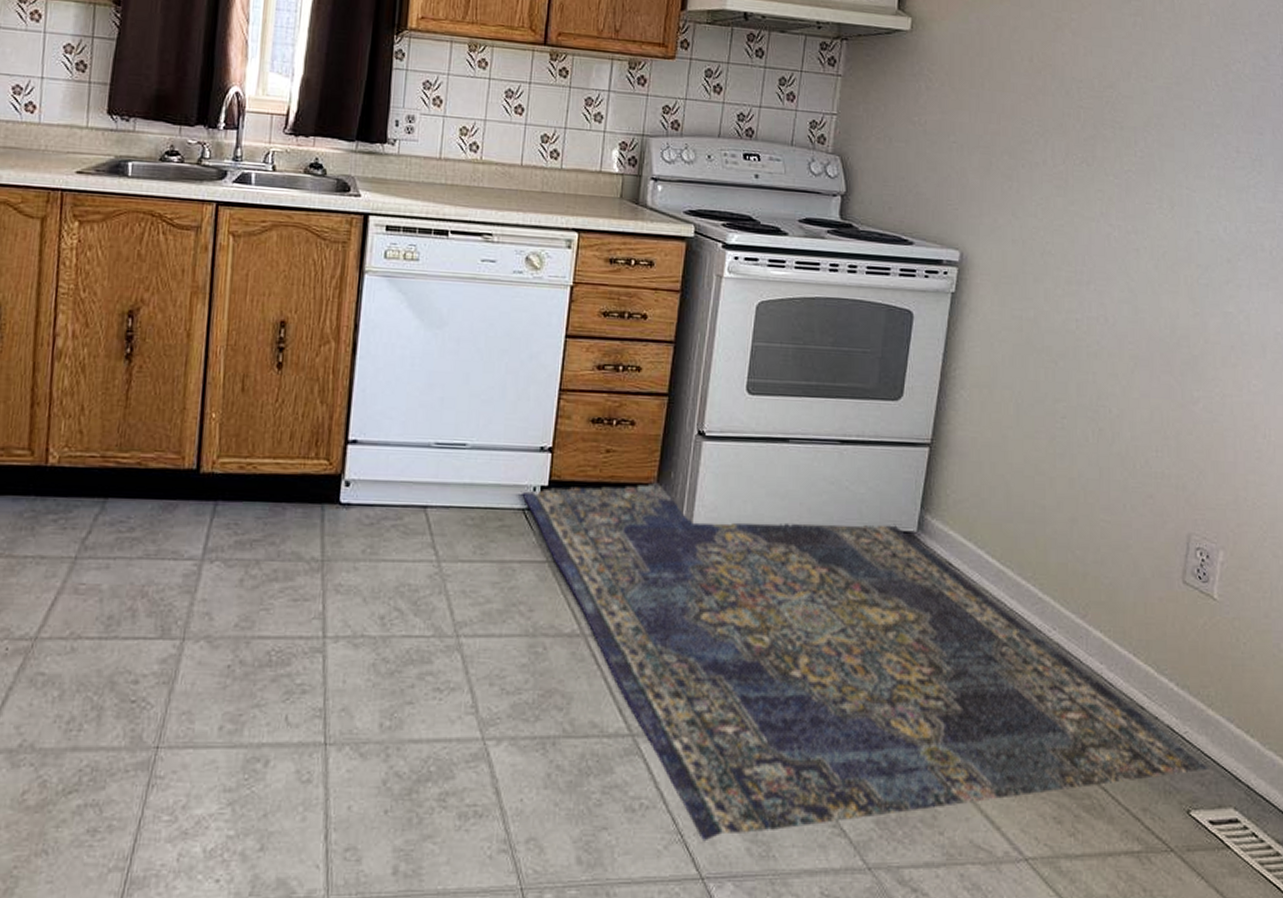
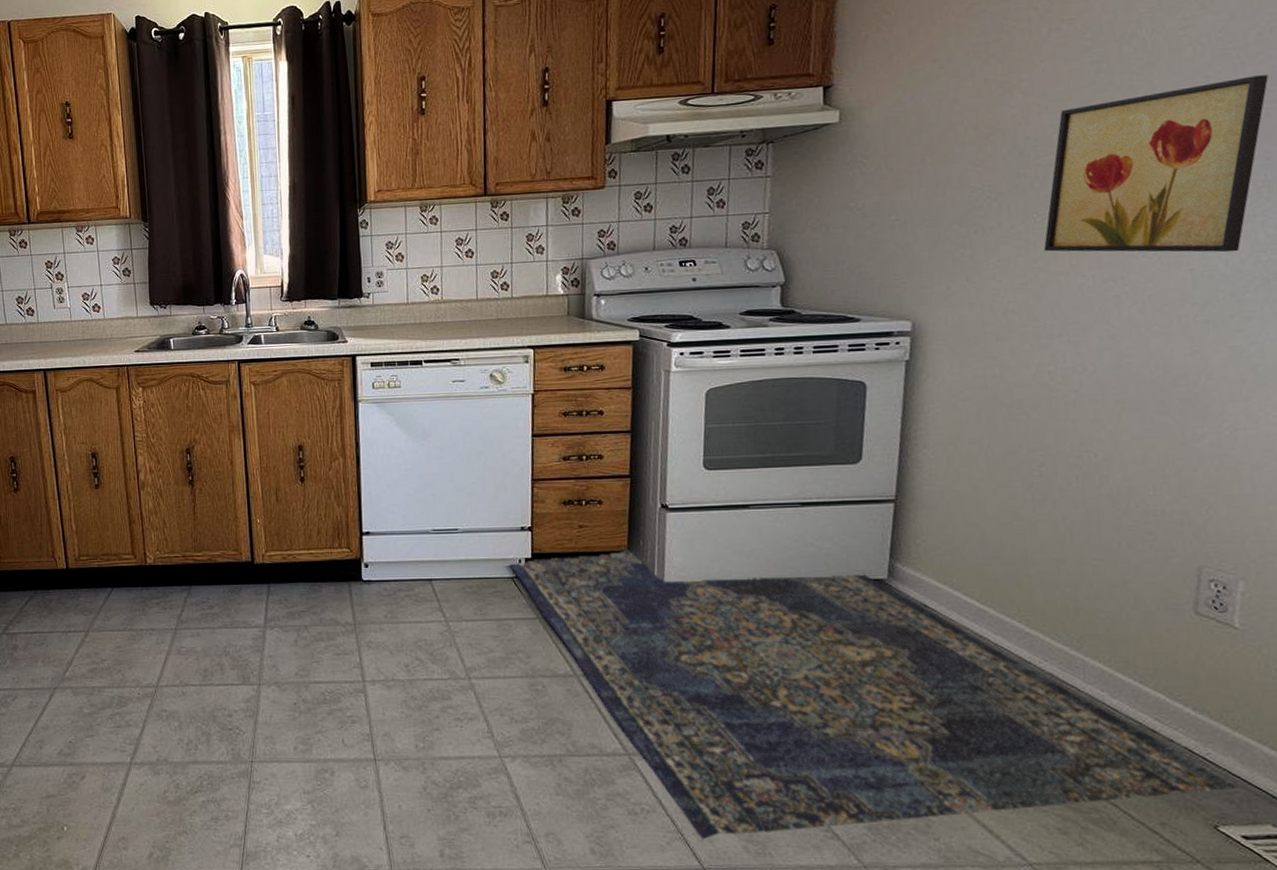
wall art: none [1080,53,1265,220] -> present [1044,75,1268,253]

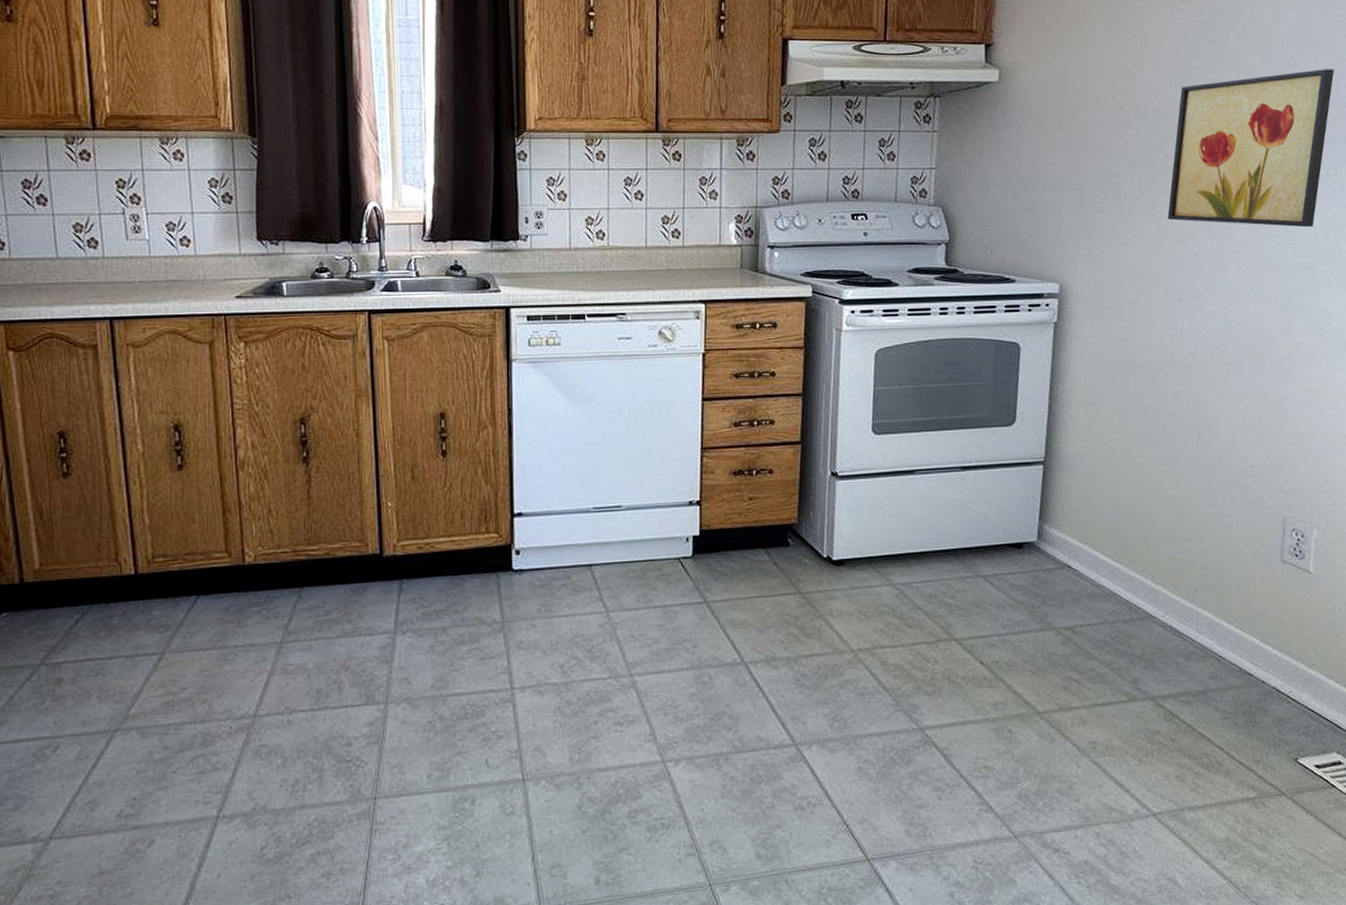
rug: present [508,549,1239,840] -> none [675,522,1313,829]

